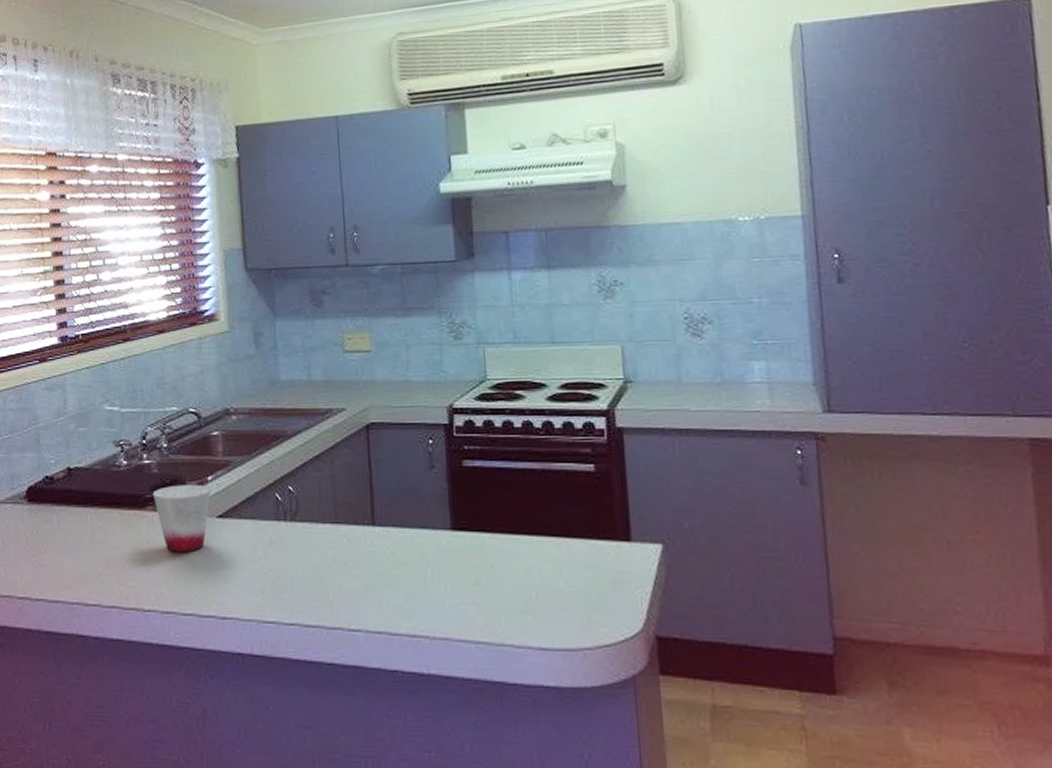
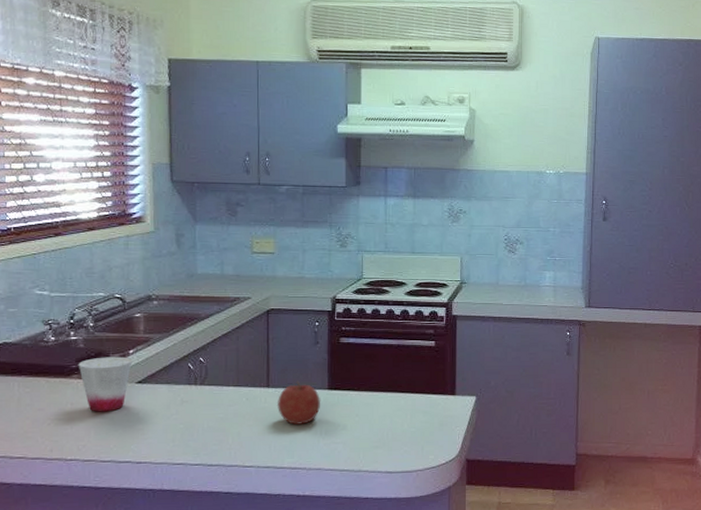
fruit: none [385,517,443,576] -> present [276,380,321,425]

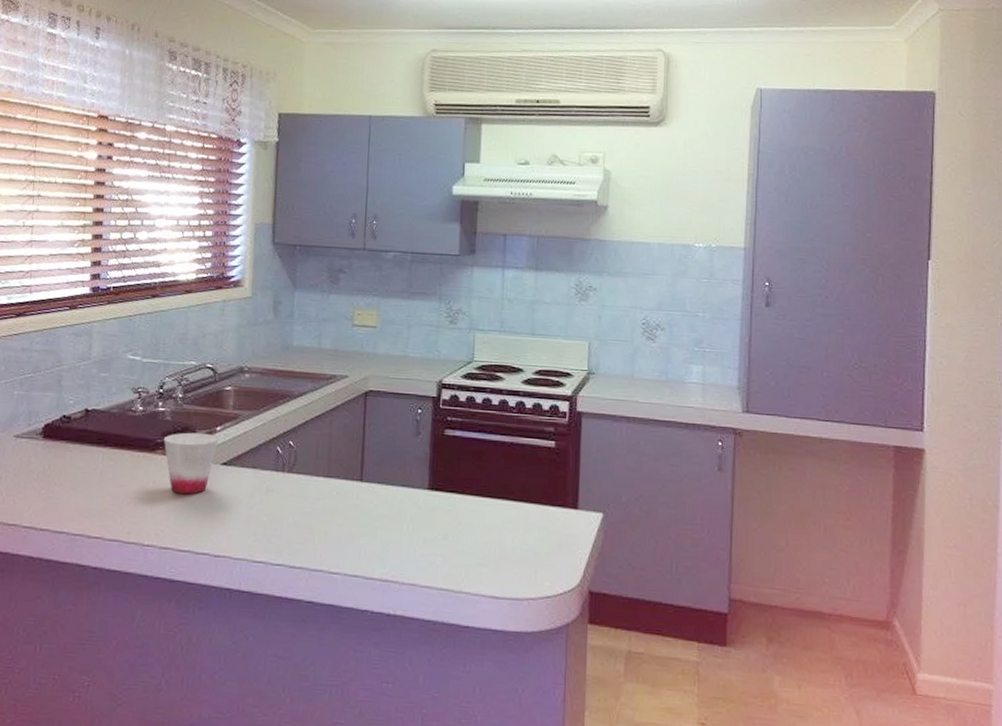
fruit: present [276,380,321,425] -> none [369,476,420,529]

